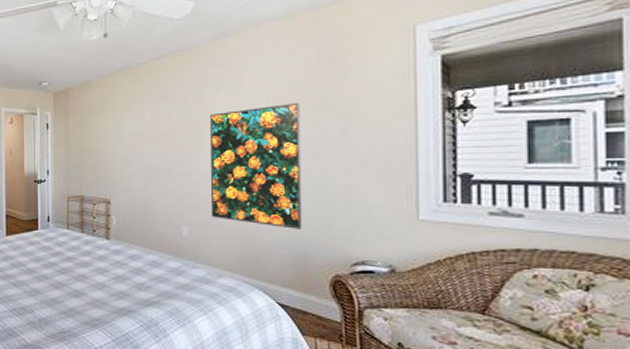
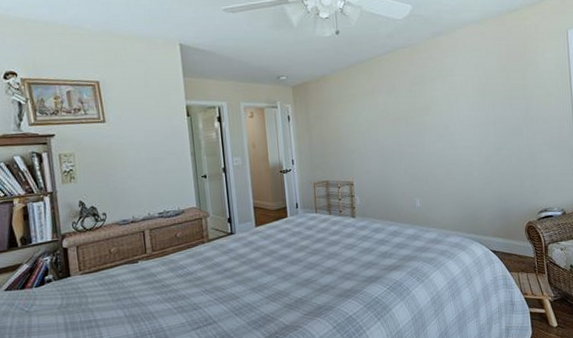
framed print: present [209,102,302,229] -> none [430,89,504,191]

